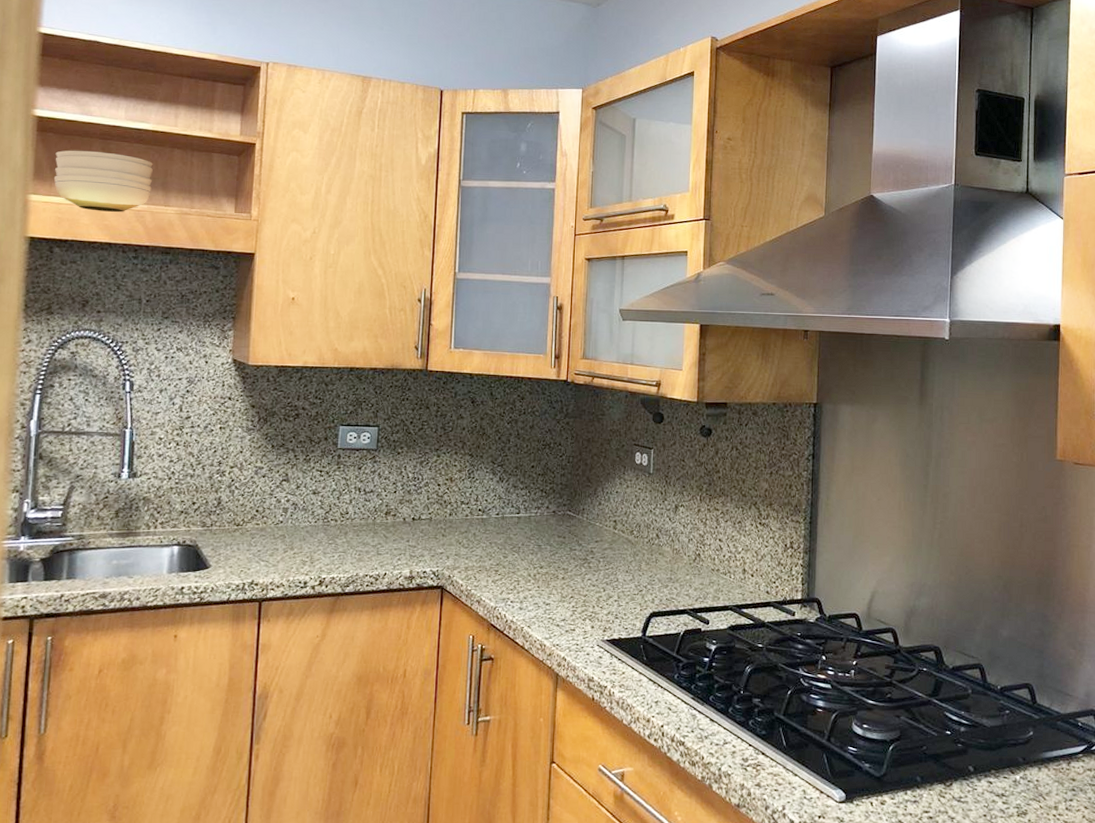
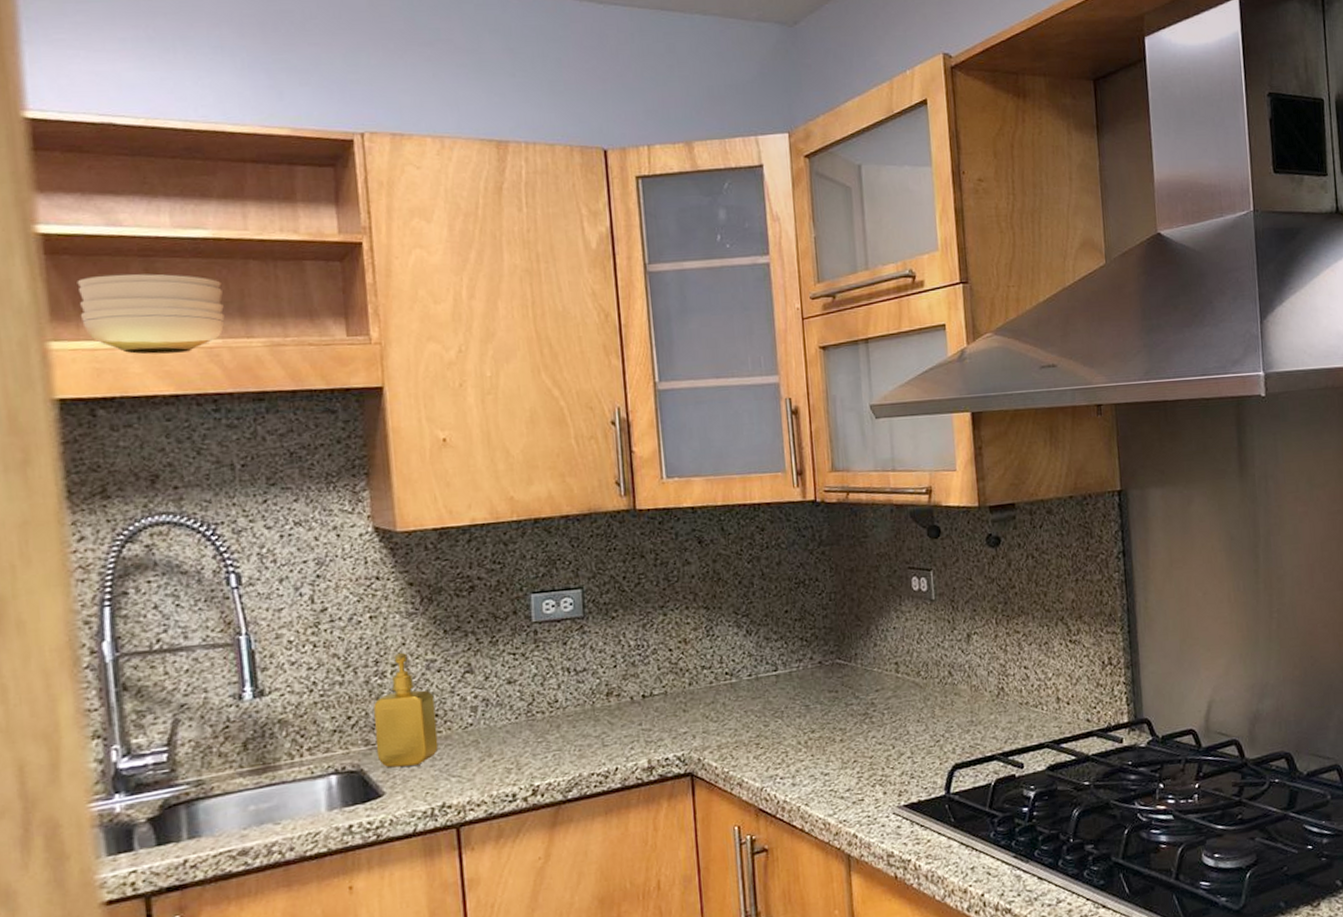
soap dispenser: none [209,458,258,548] -> present [374,652,439,768]

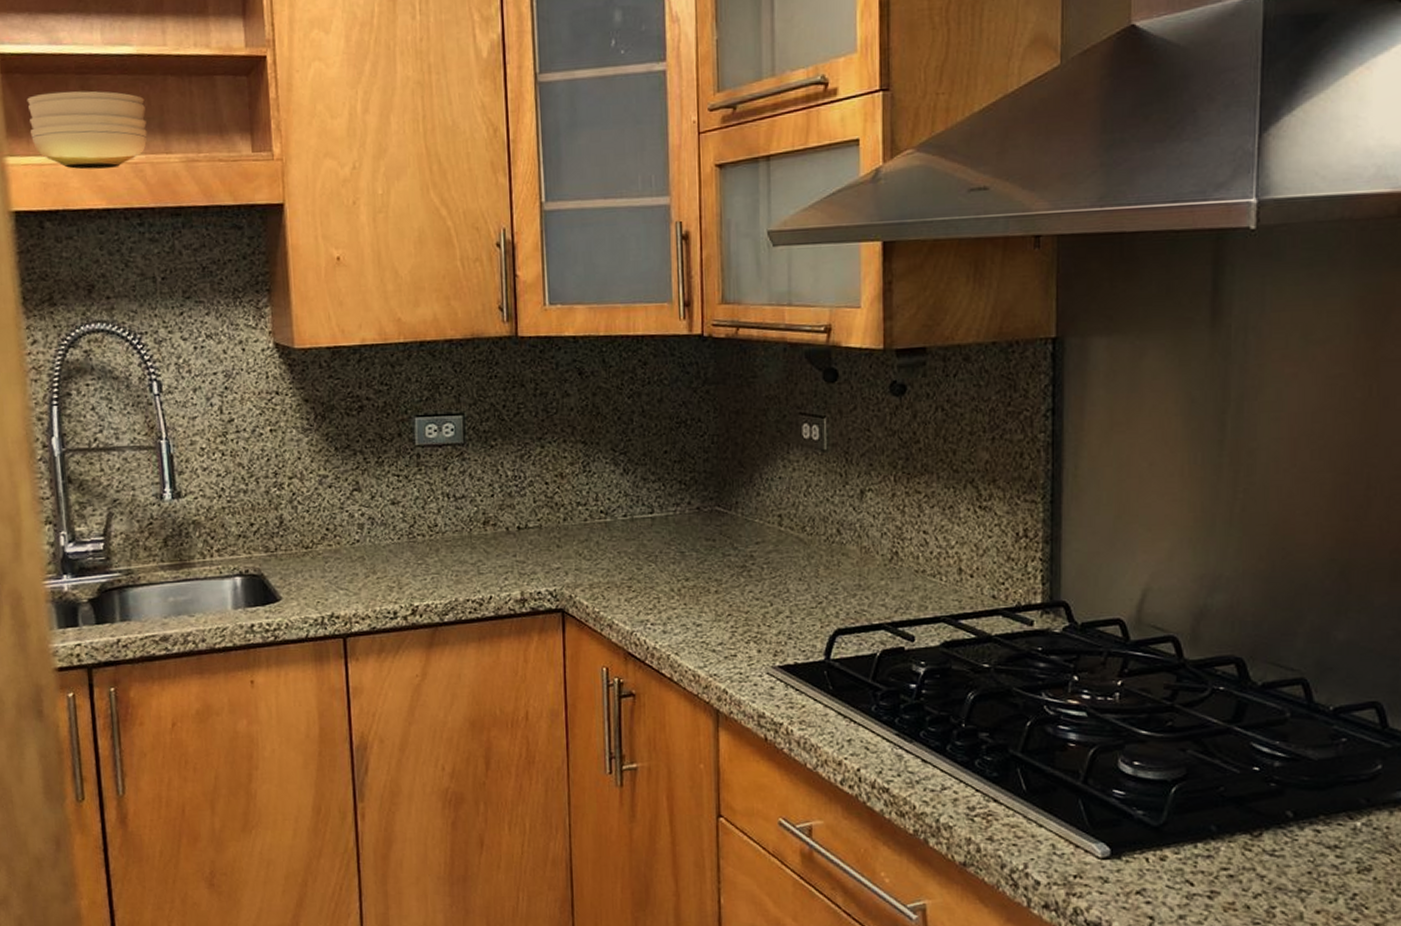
soap dispenser: present [374,652,439,768] -> none [273,466,329,575]

